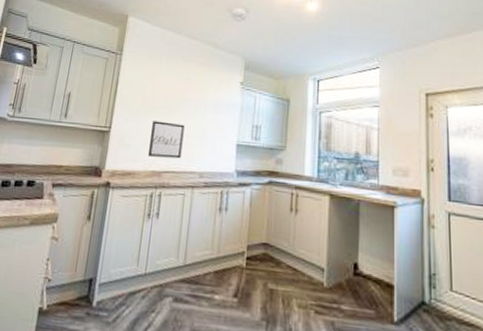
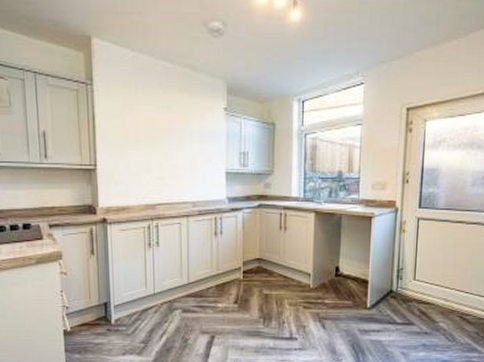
wall art: present [147,121,185,159] -> none [138,155,173,191]

